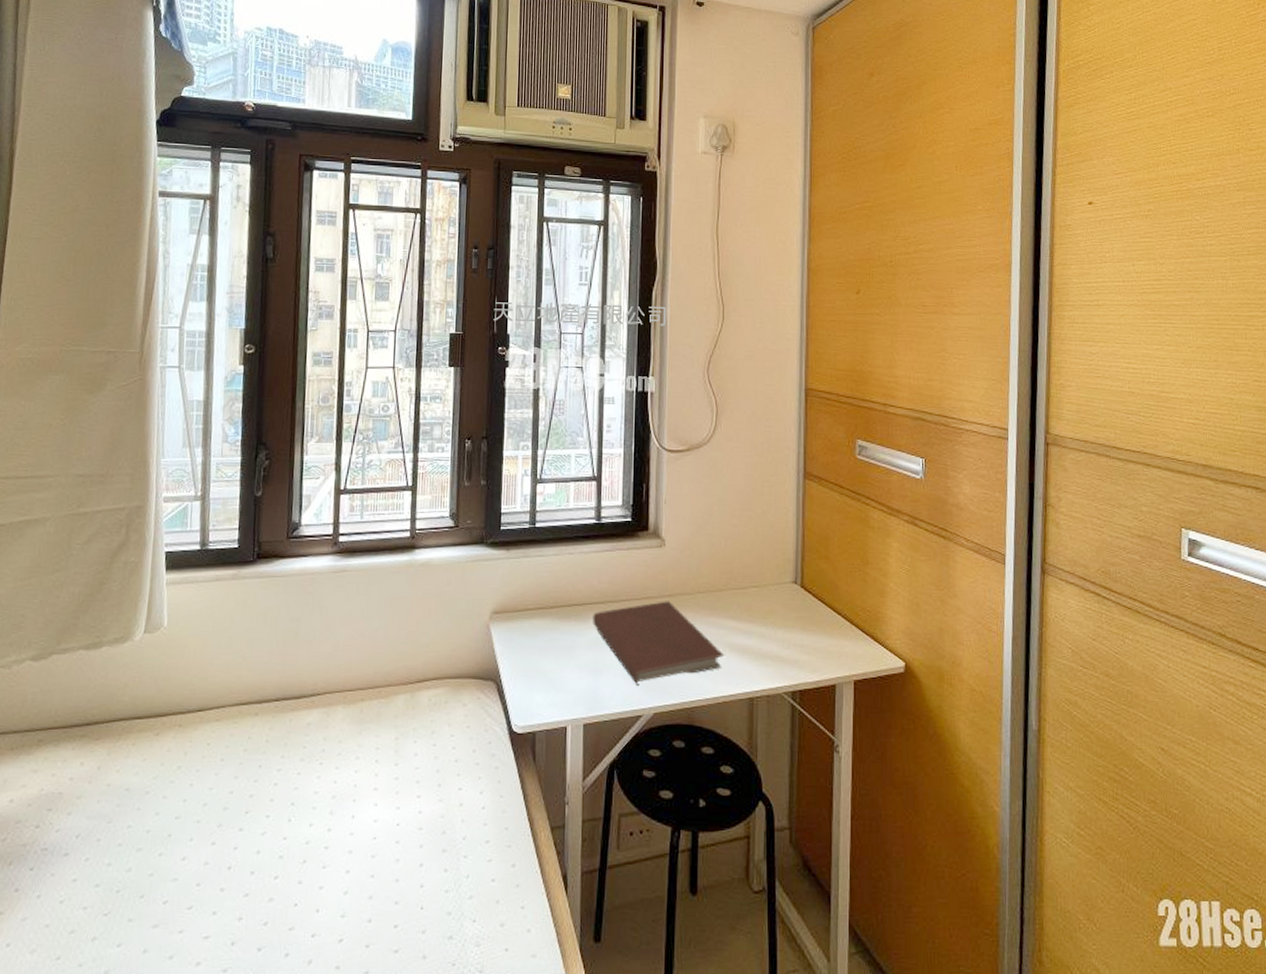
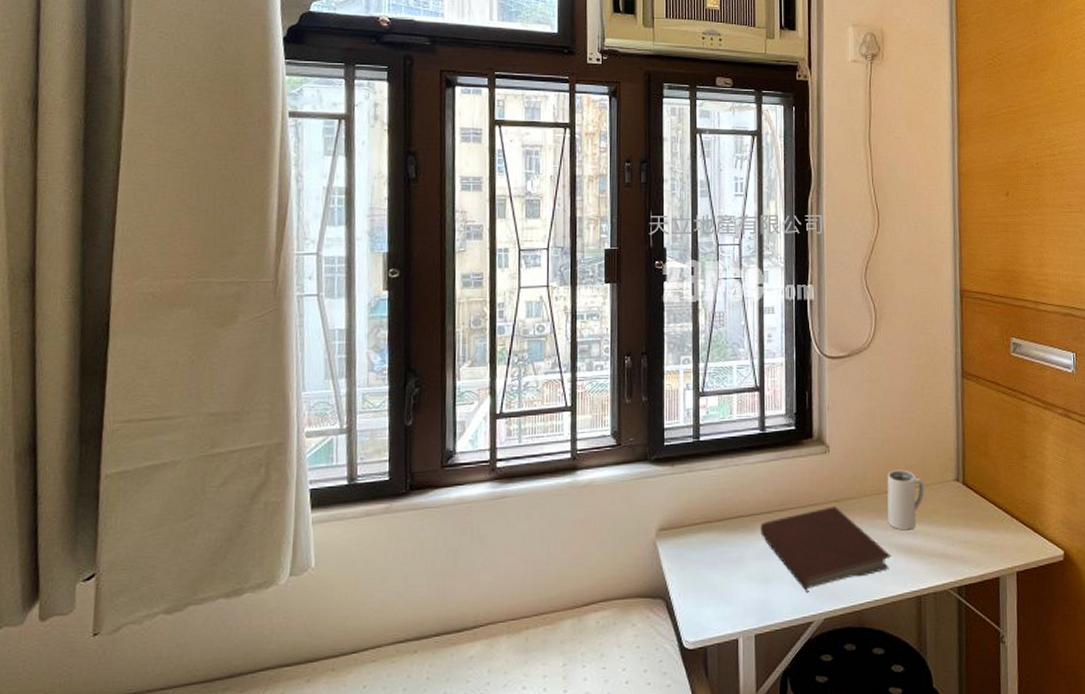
mug: none [722,568,761,630] -> present [887,469,925,531]

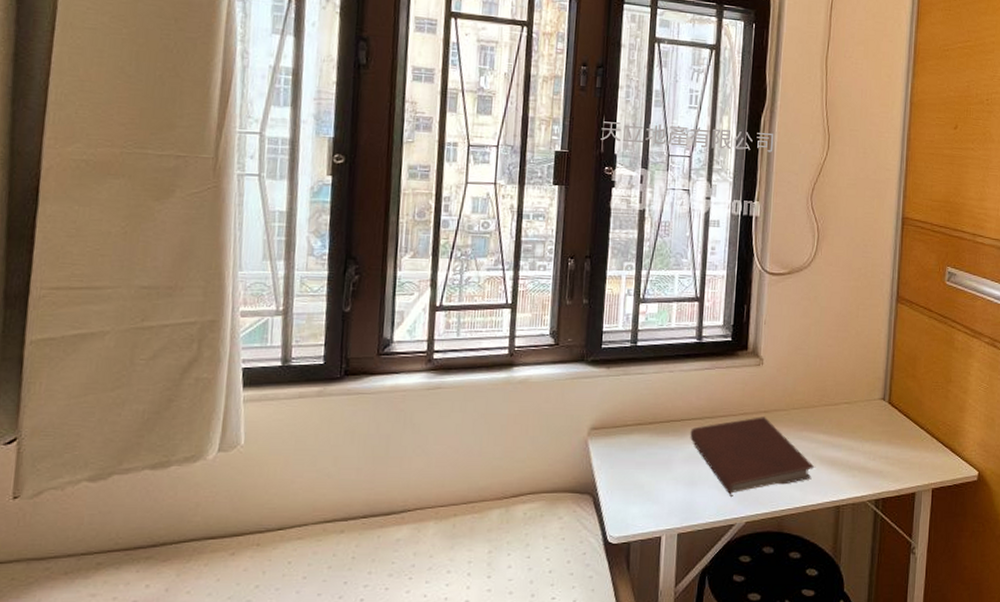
mug: present [887,469,925,531] -> none [814,386,852,444]

